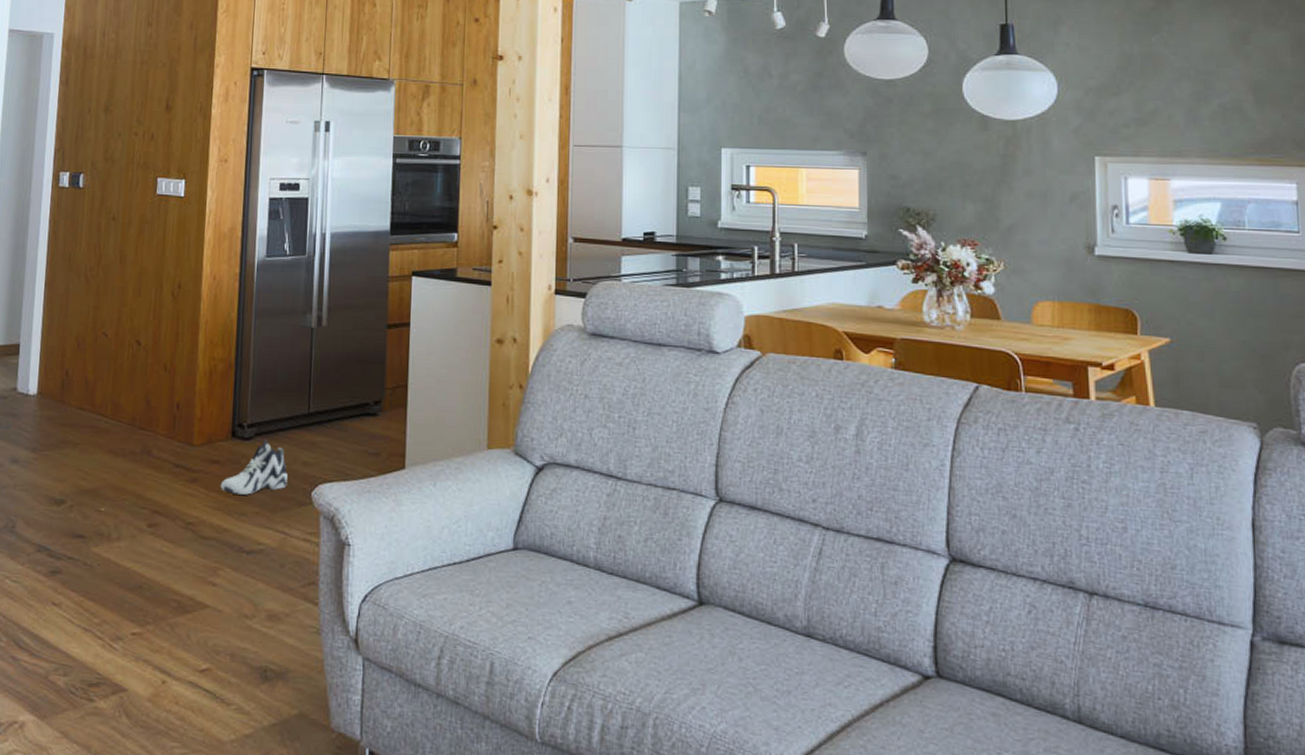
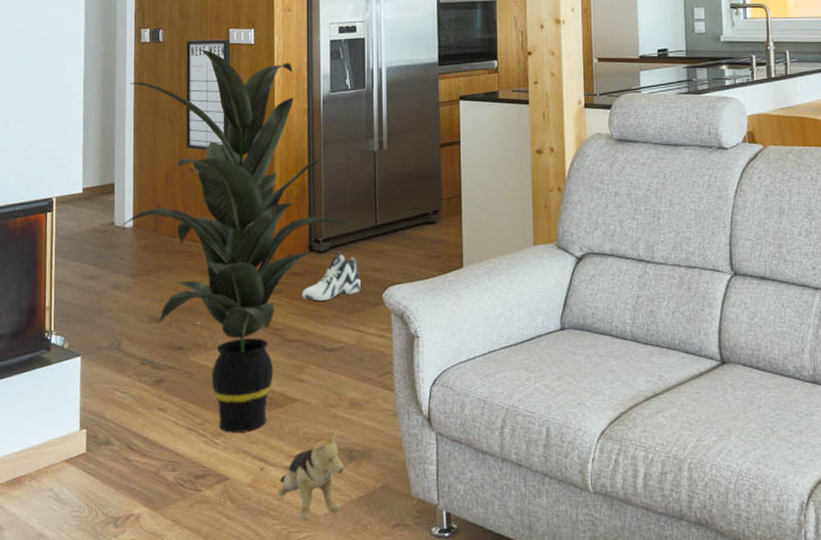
indoor plant: none [23,198,286,639] -> present [120,49,356,433]
writing board: none [101,187,158,314] -> present [185,39,230,151]
plush toy: none [178,643,256,745] -> present [276,429,343,519]

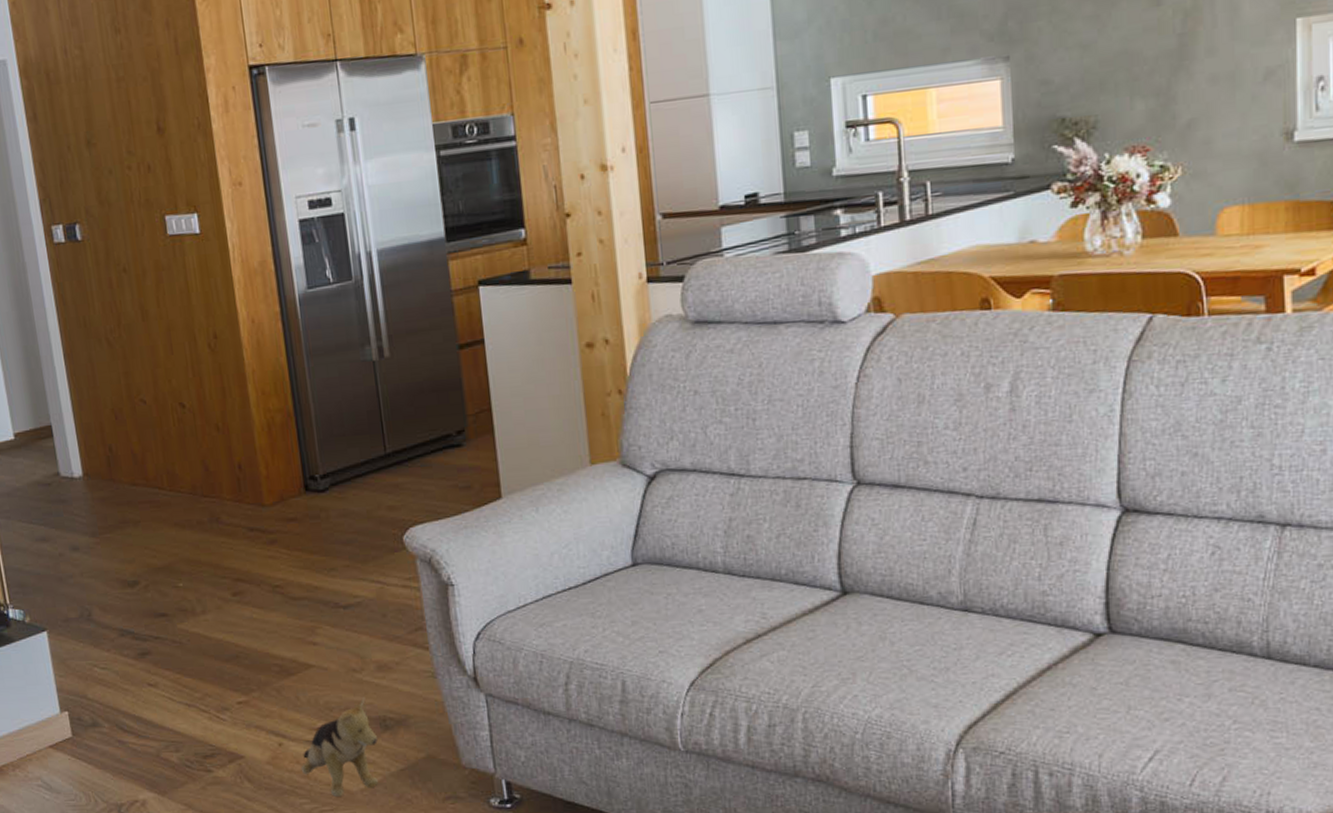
indoor plant: present [120,49,356,433] -> none [49,245,360,707]
writing board: present [185,39,230,151] -> none [112,229,186,377]
sneaker: present [302,252,361,301] -> none [302,489,375,550]

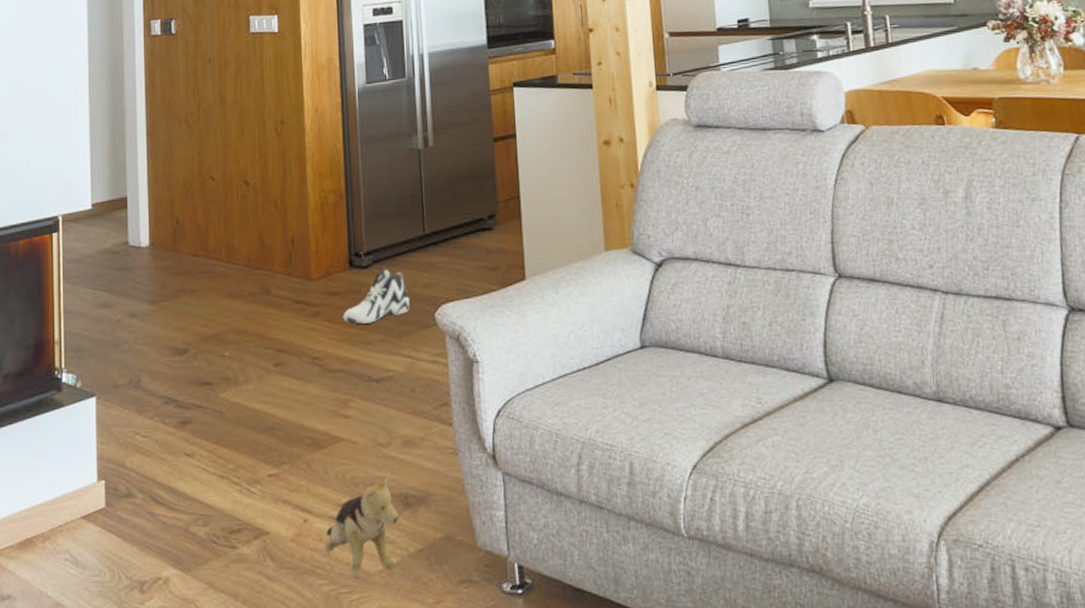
sneaker: none [302,489,375,550] -> present [343,266,410,324]

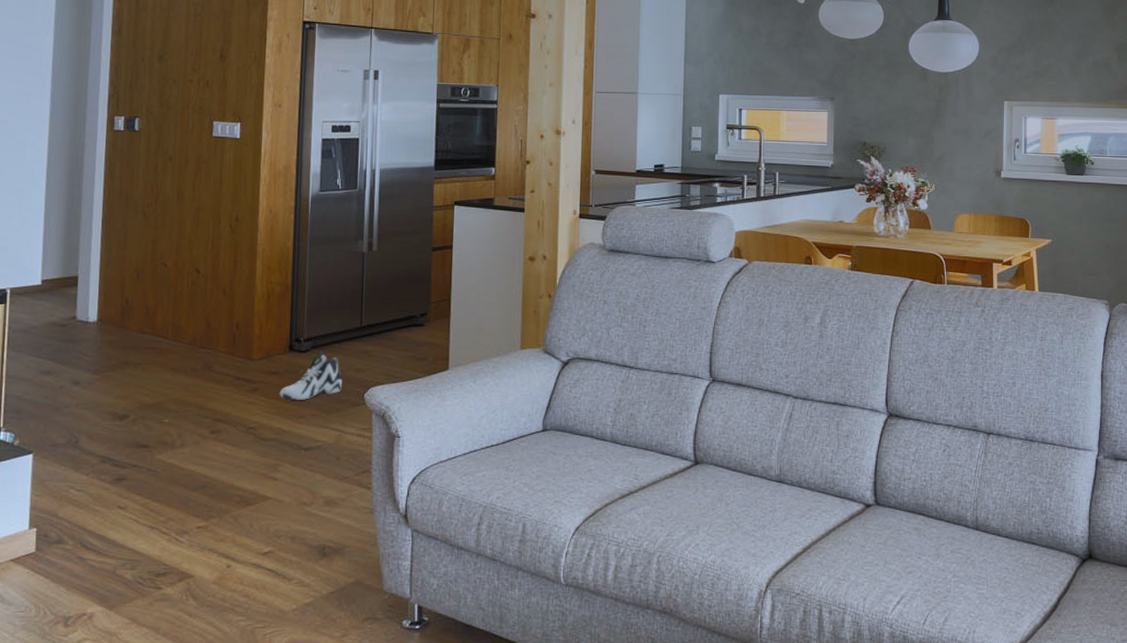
plush toy: present [323,472,398,578] -> none [243,527,315,615]

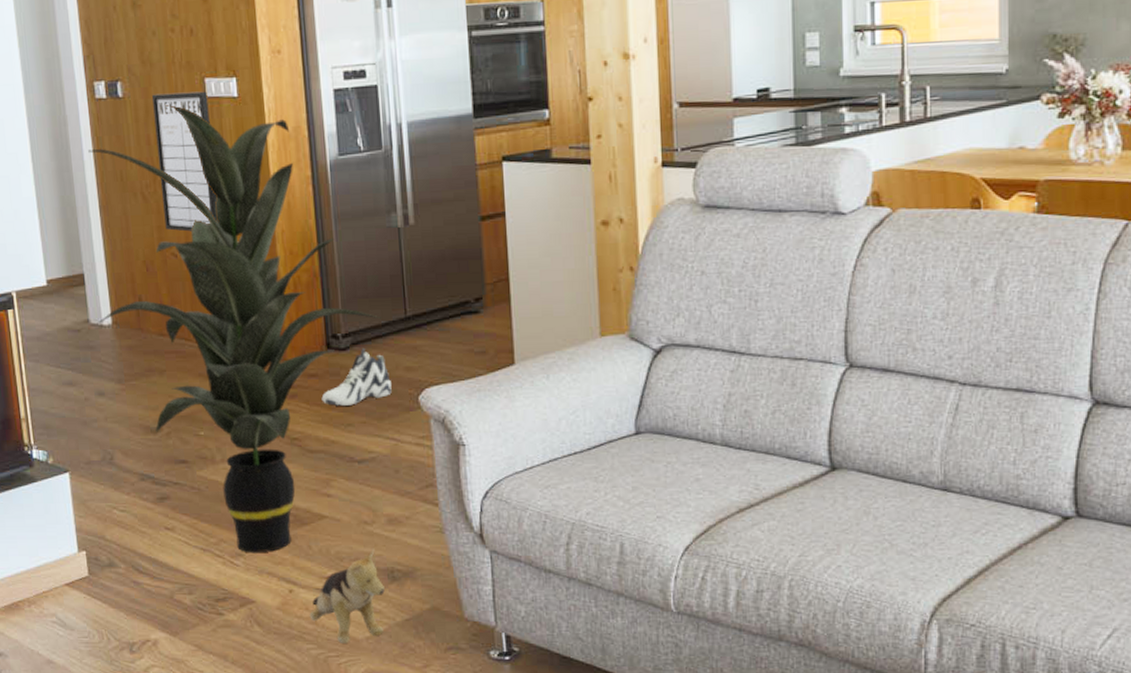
indoor plant: none [83,140,340,531] -> present [88,105,381,553]
writing board: none [160,130,214,246] -> present [152,91,218,232]
plush toy: none [243,527,315,615] -> present [309,548,385,643]

